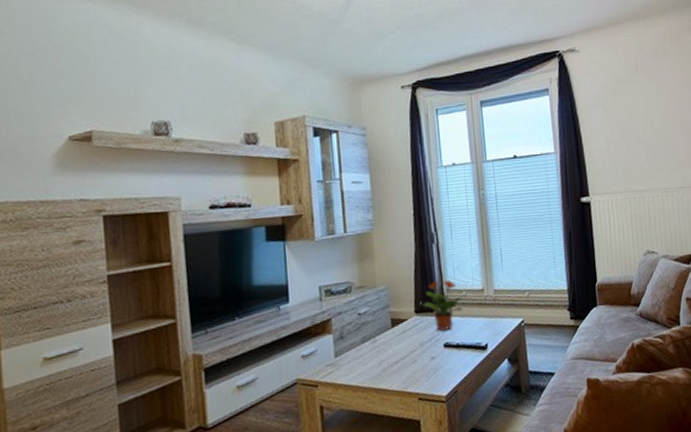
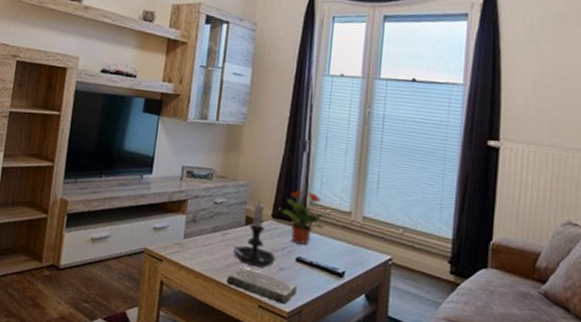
book: none [383,367,450,390] -> present [226,266,297,304]
candle holder: none [385,300,426,364] -> present [233,200,276,268]

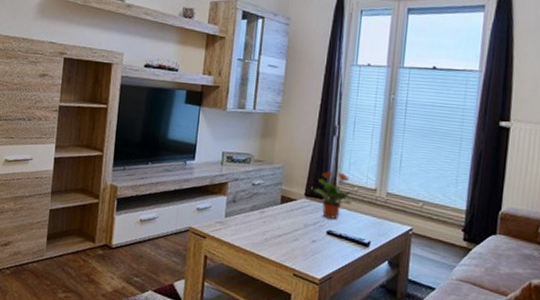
book: present [226,266,297,304] -> none [264,240,328,272]
candle holder: present [233,200,276,268] -> none [270,181,308,241]

